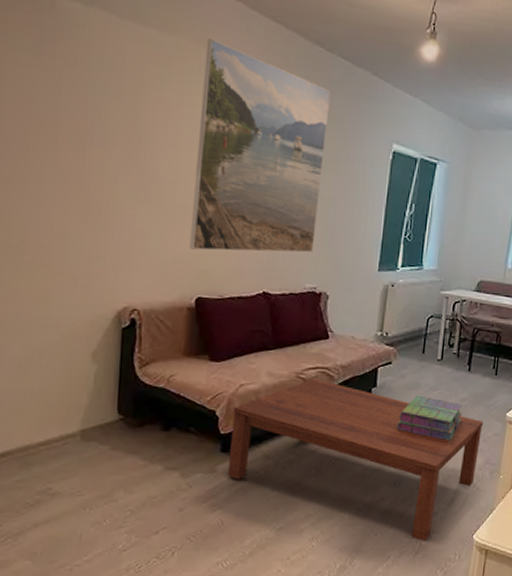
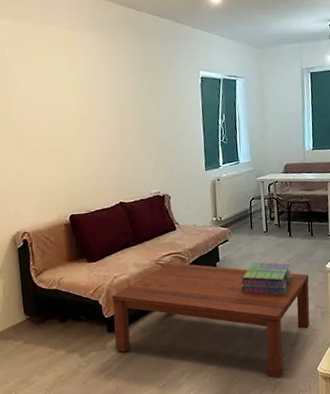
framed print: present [189,38,331,253] -> none [47,18,153,179]

